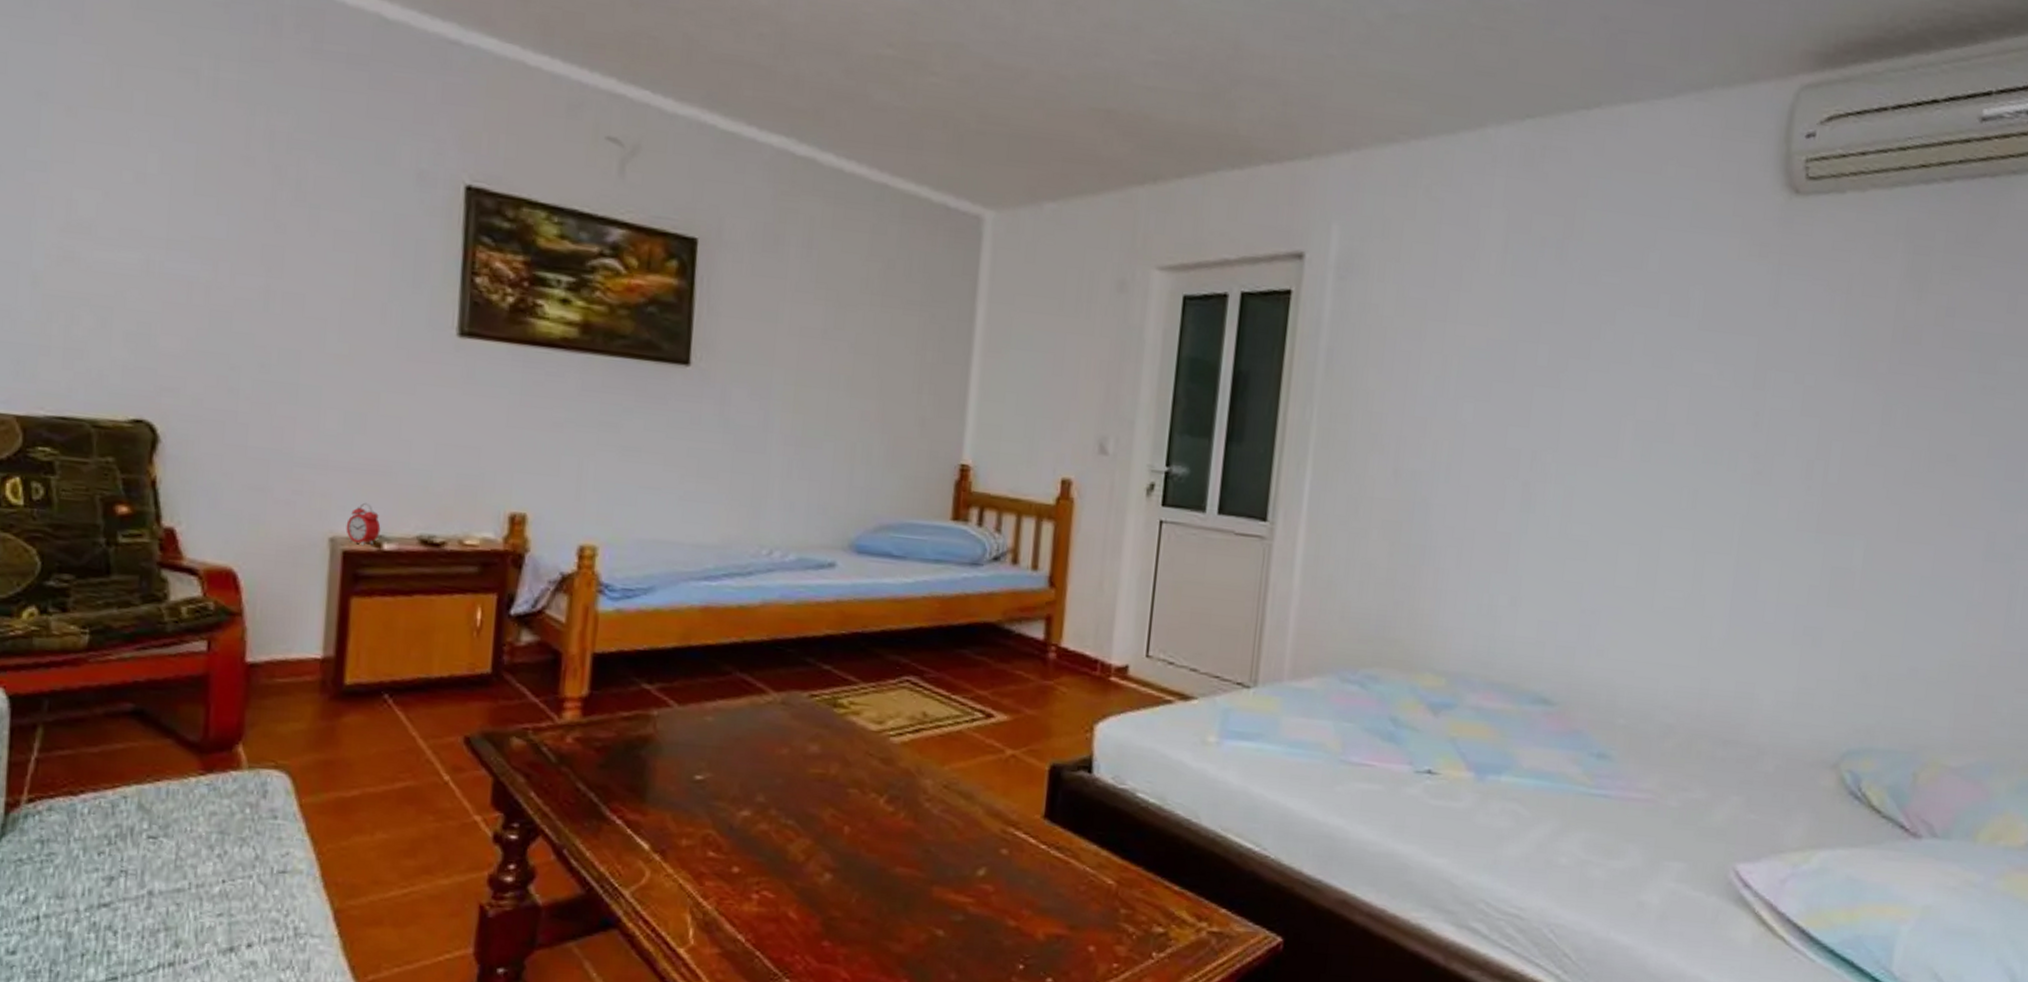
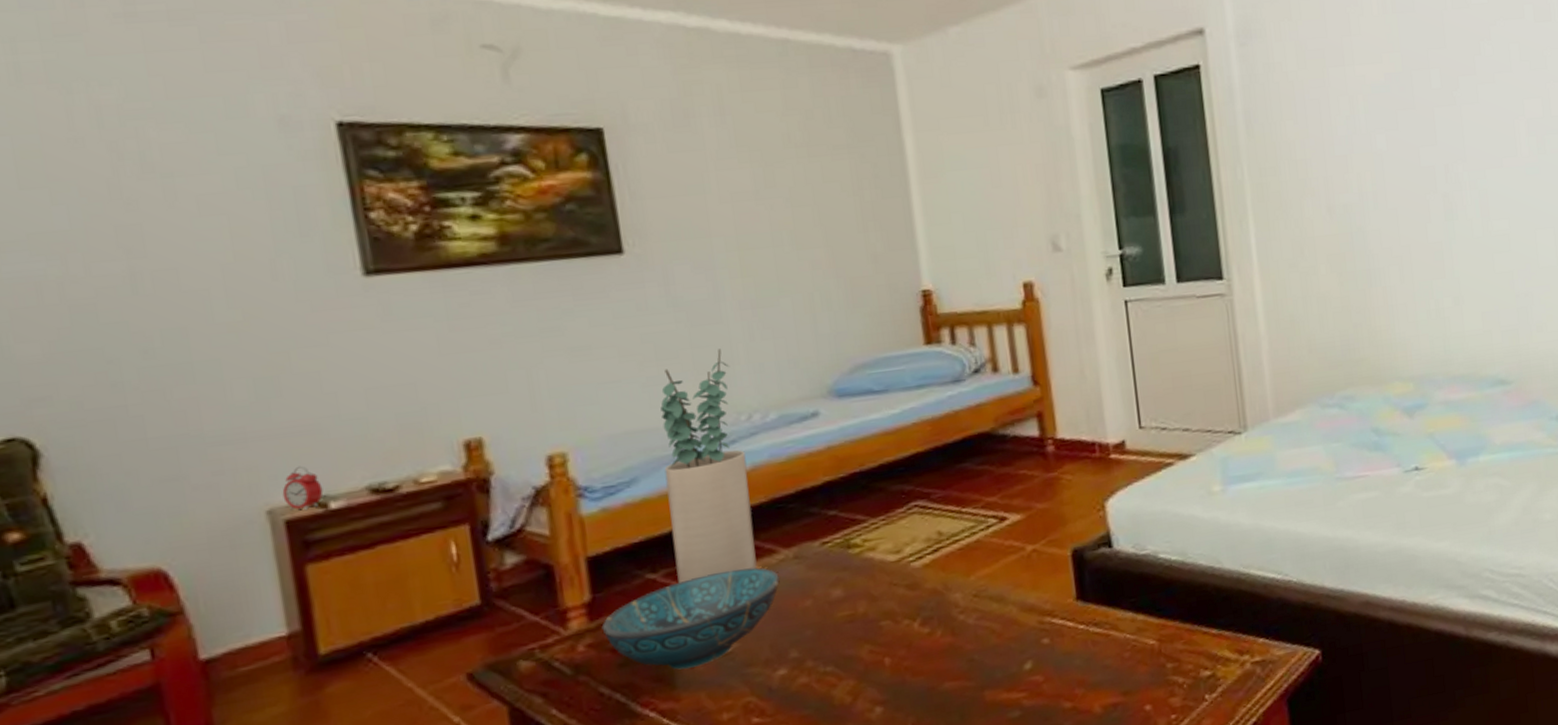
decorative bowl: none [591,698,763,787] -> present [601,567,780,670]
vase: none [670,478,762,704] -> present [660,349,757,583]

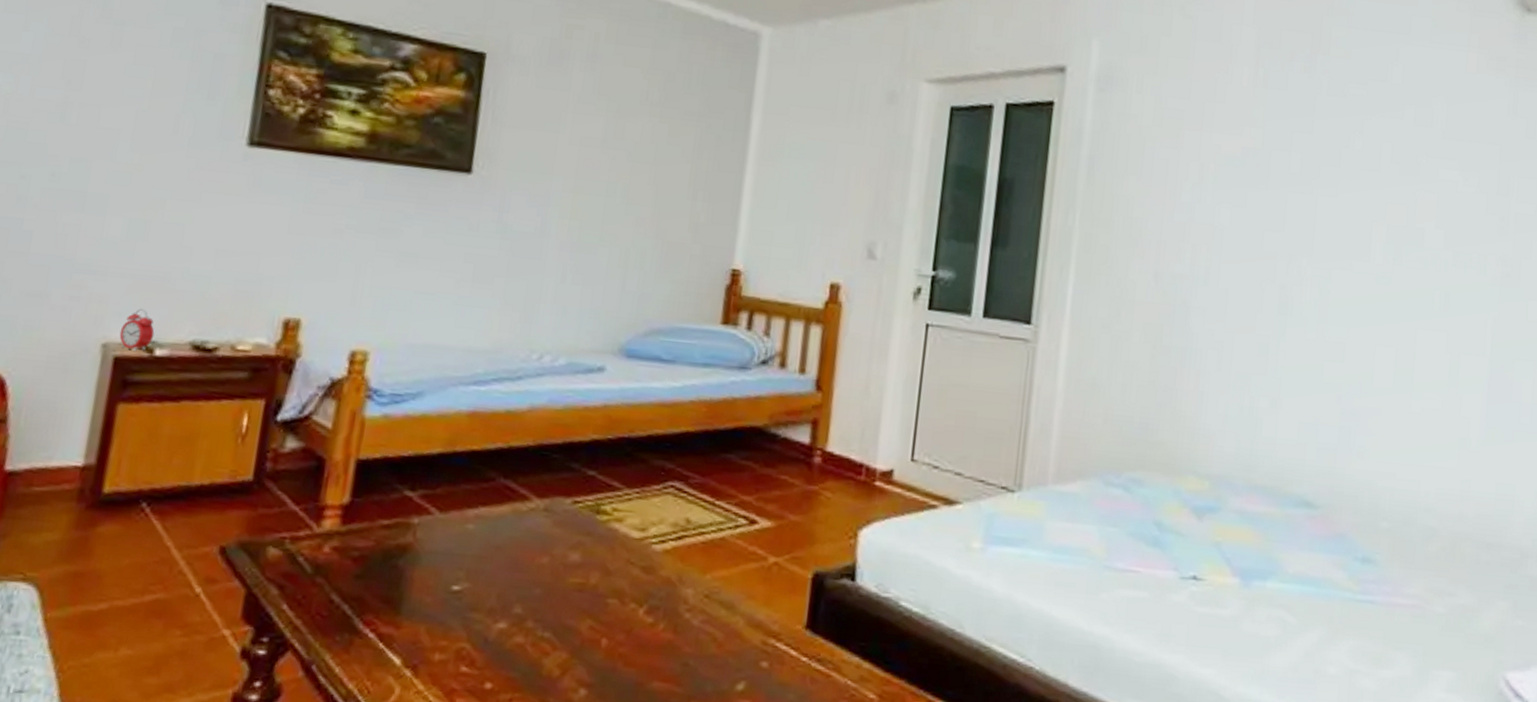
decorative bowl: present [601,567,780,670] -> none [350,505,525,598]
vase: present [660,349,757,583] -> none [431,283,536,511]

